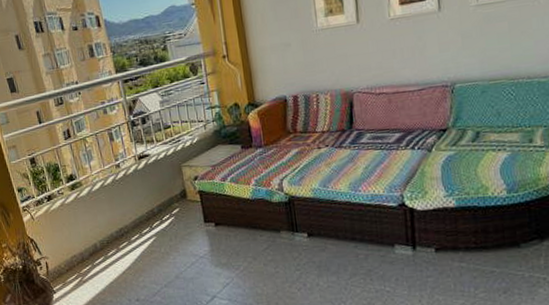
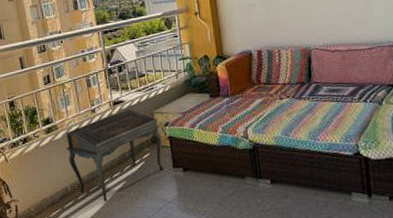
writing desk: none [90,163,195,257] -> present [65,109,165,201]

